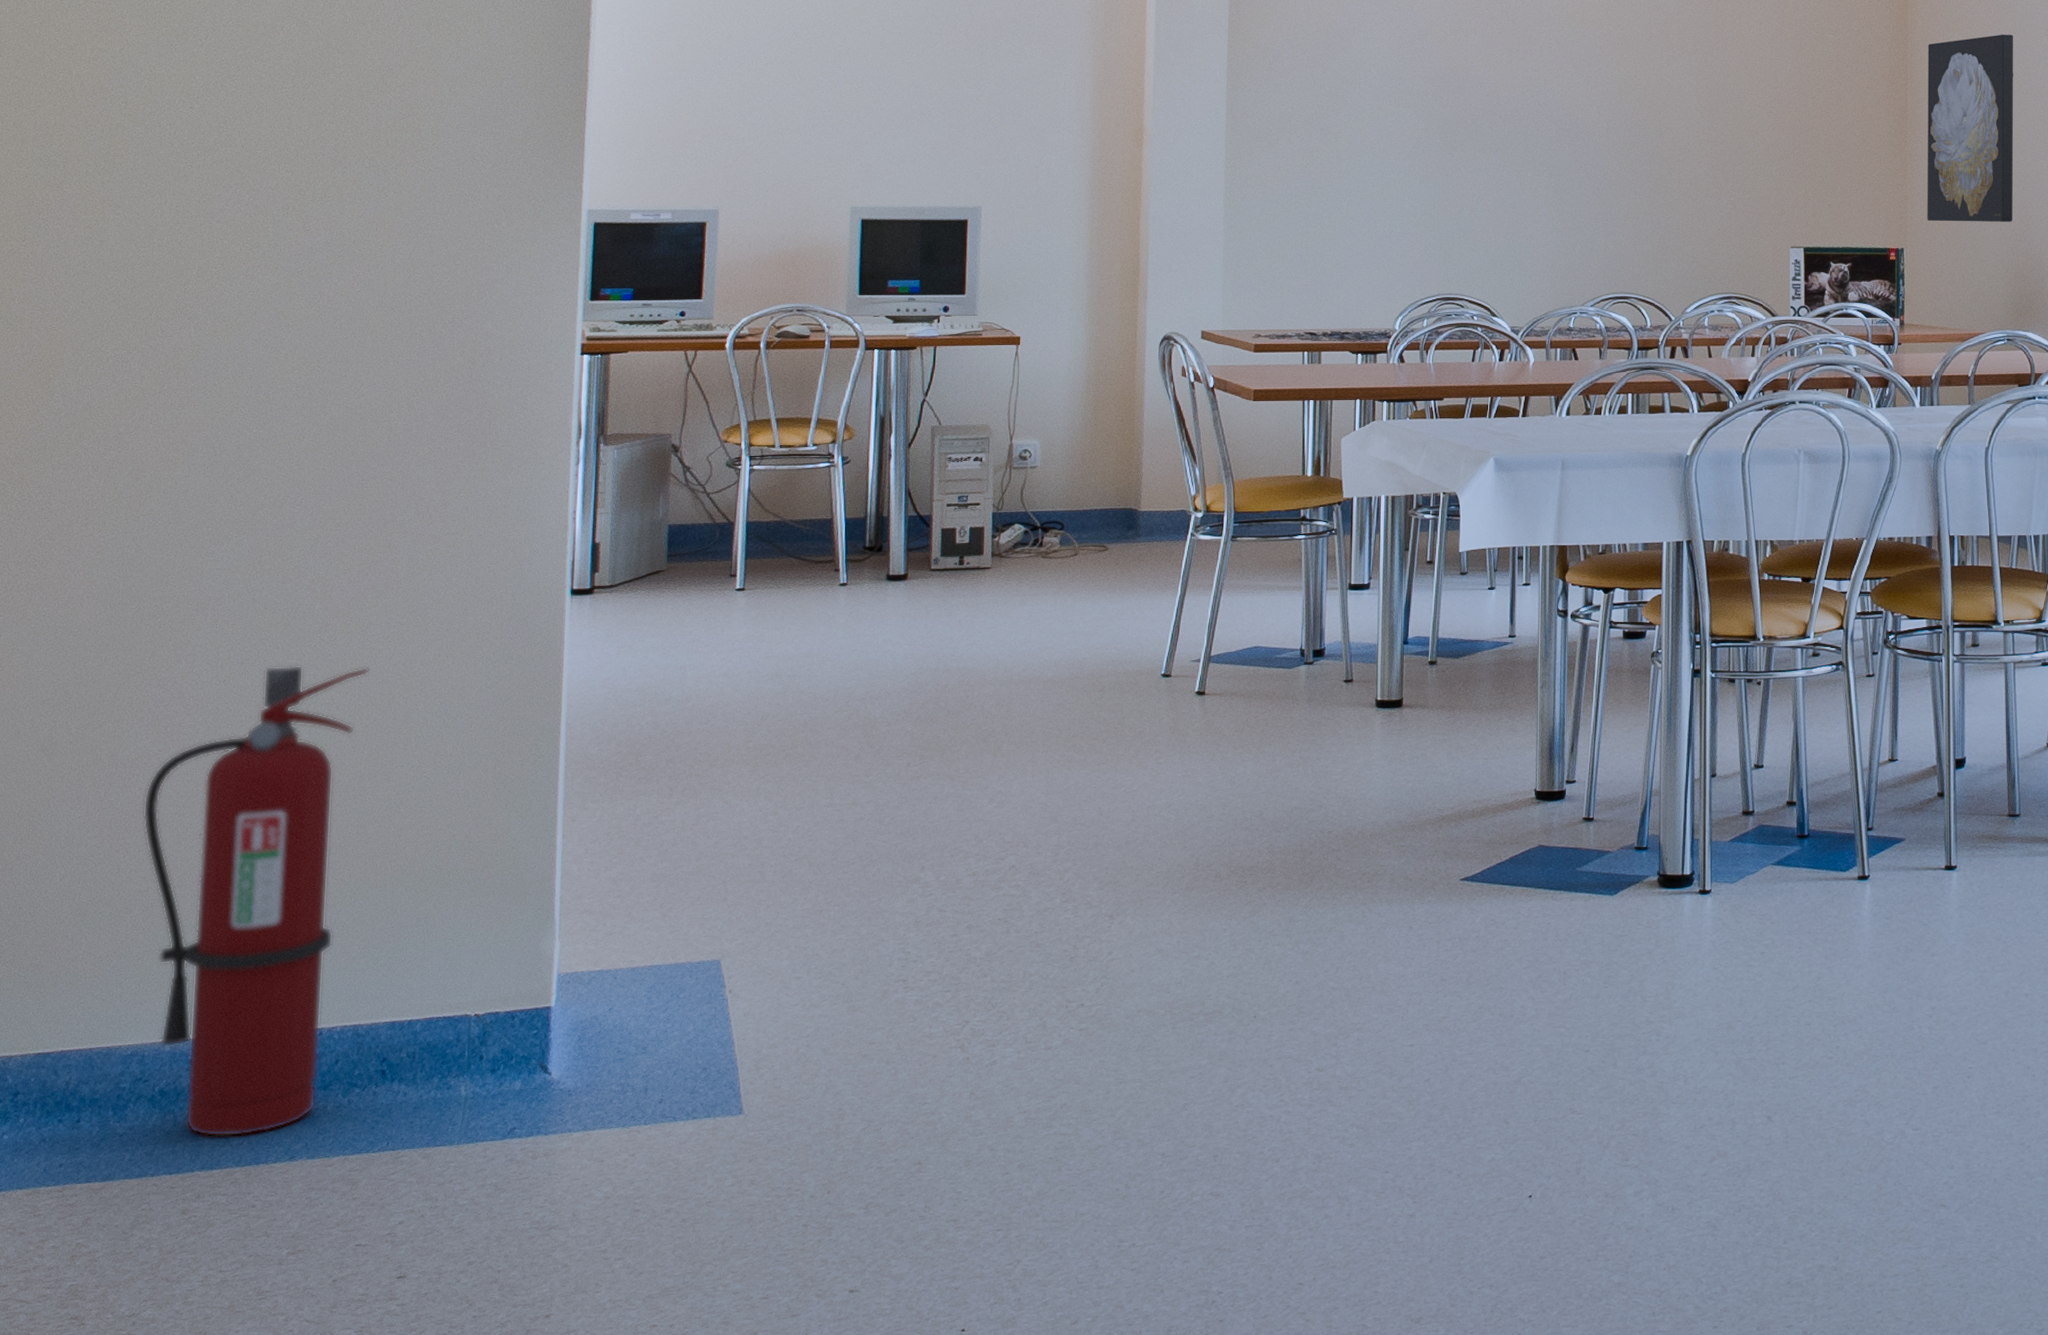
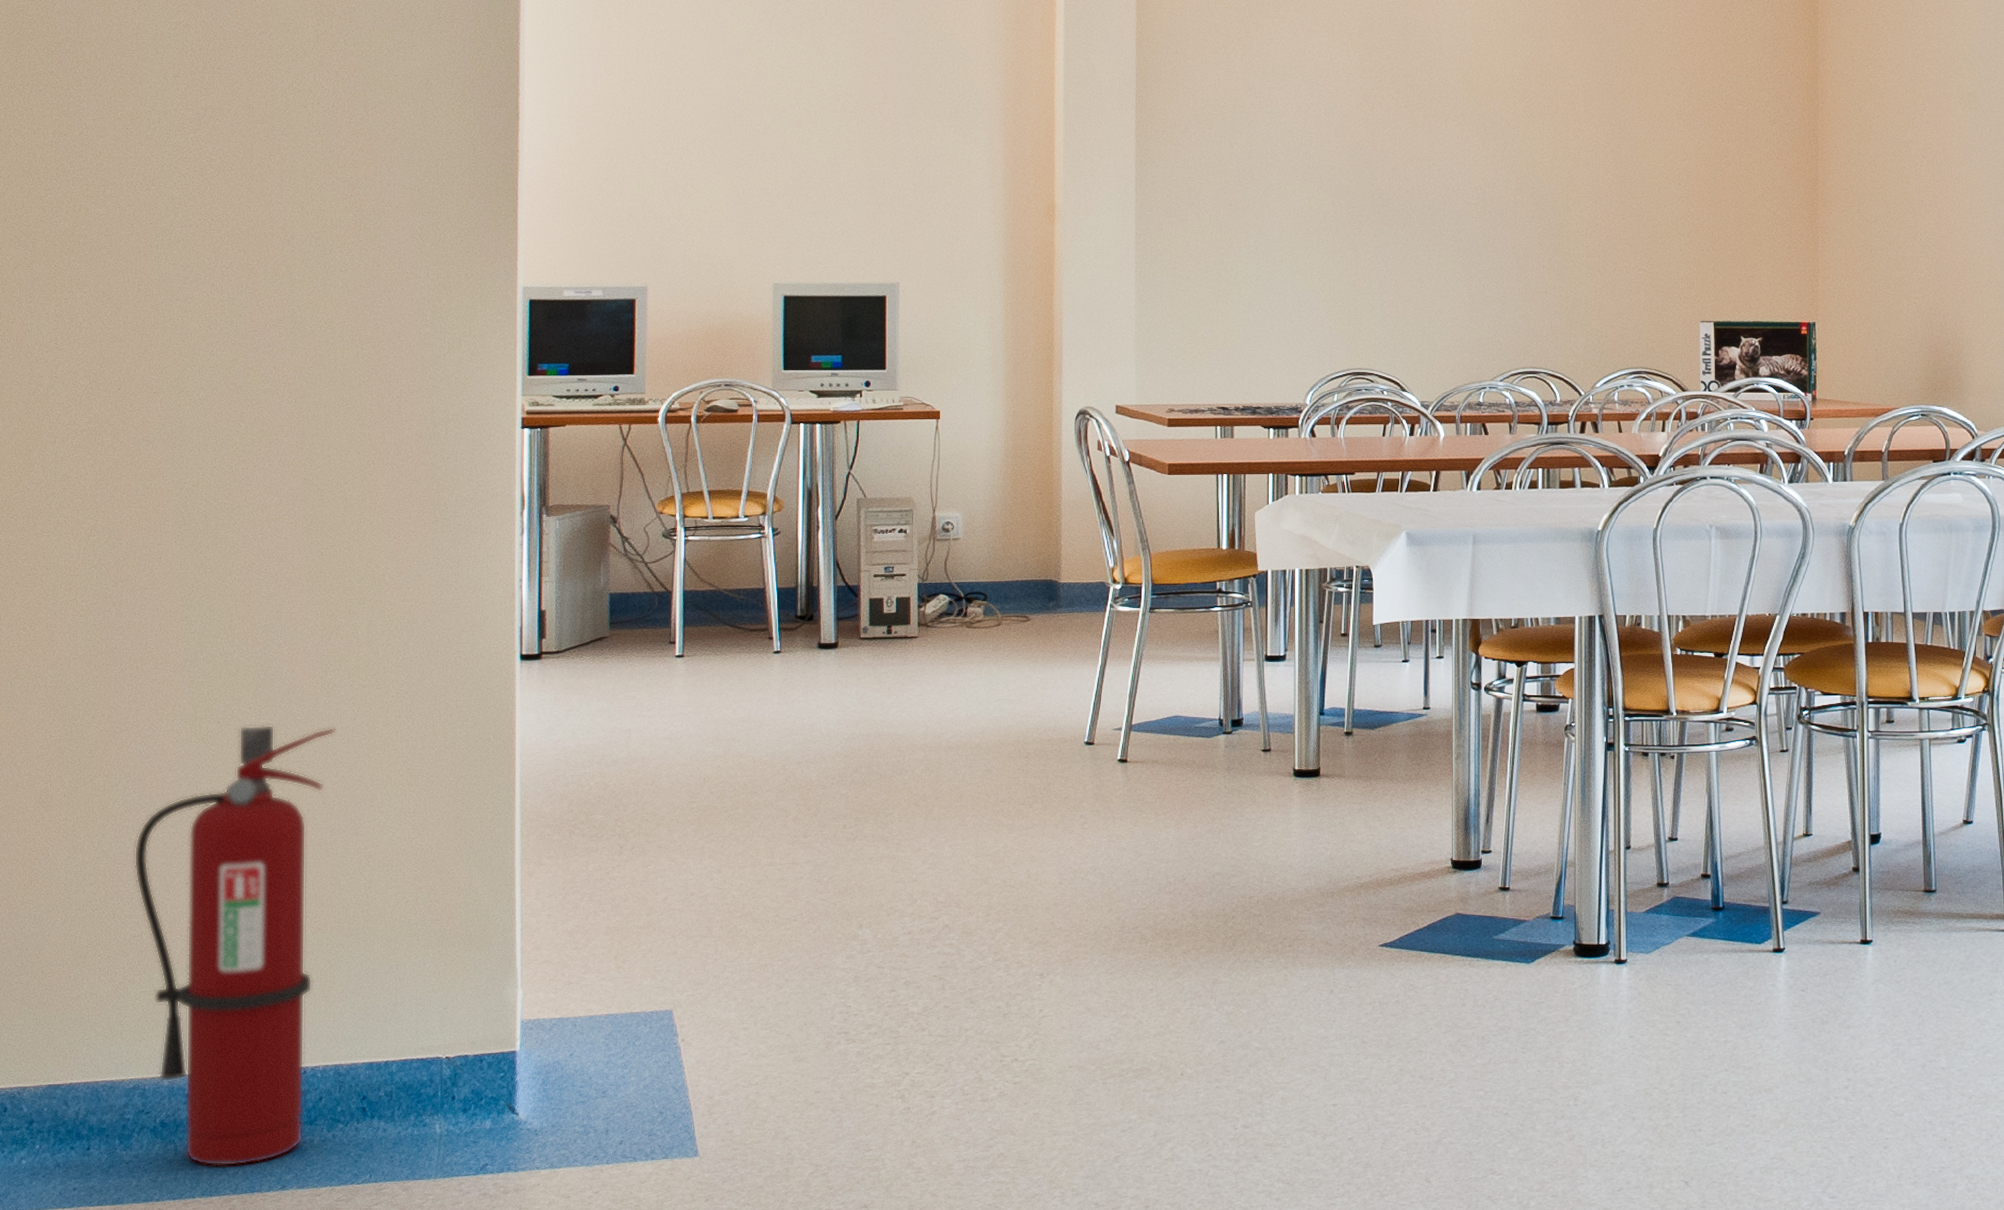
wall art: present [1927,35,2014,222] -> none [1839,104,1928,295]

